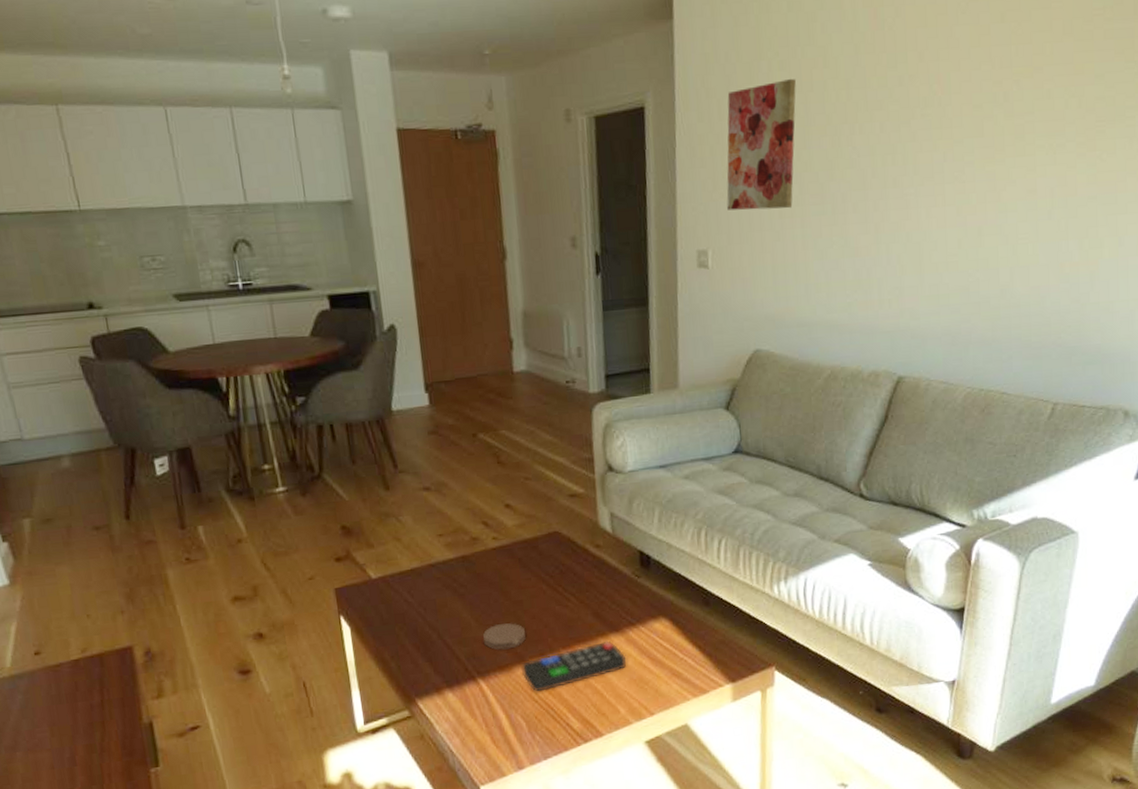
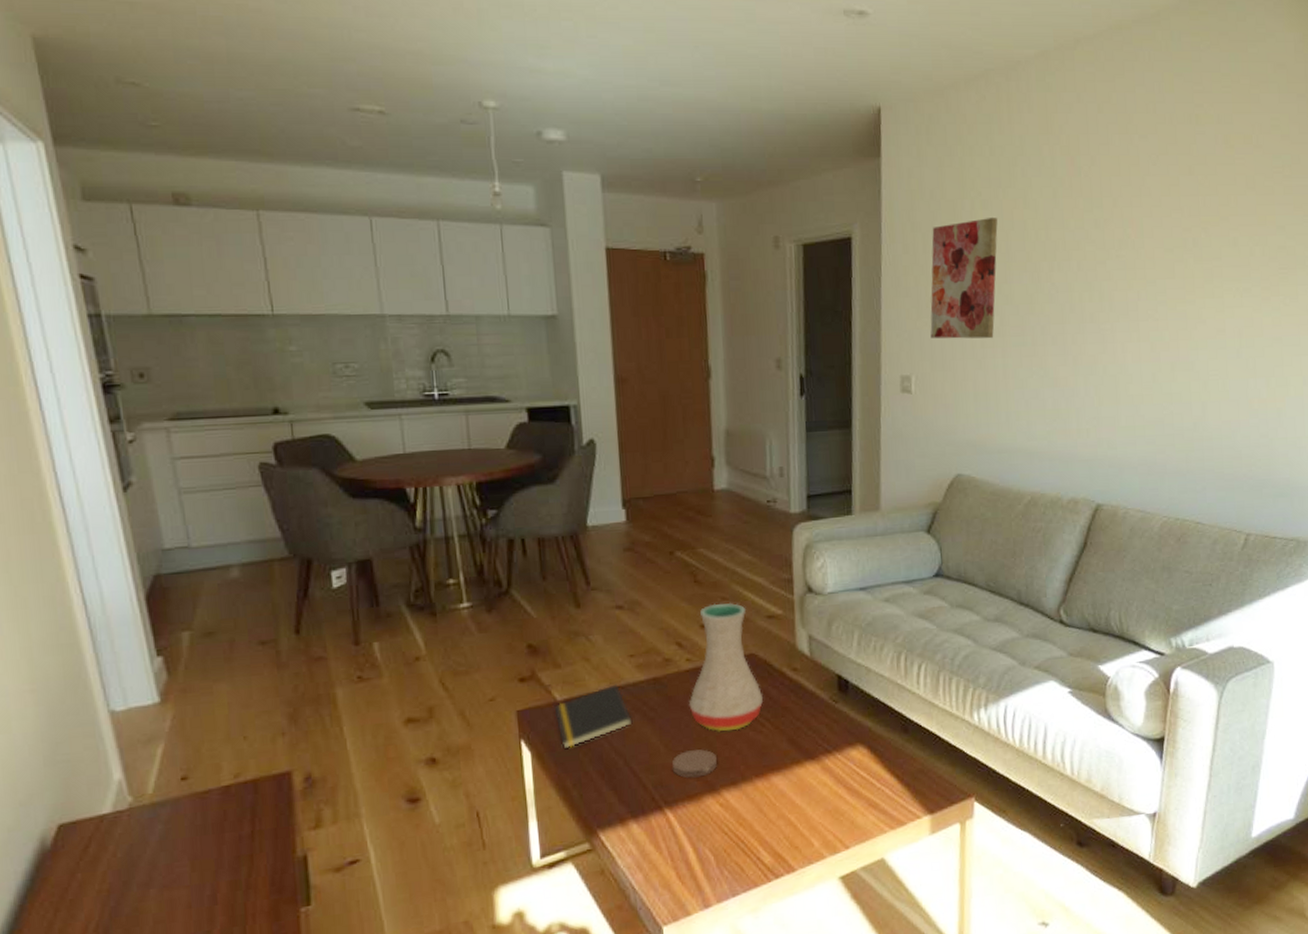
notepad: none [369,562,444,624] -> present [554,684,633,750]
vase: none [496,482,568,607] -> present [688,602,763,732]
remote control: present [522,640,626,692] -> none [712,769,822,824]

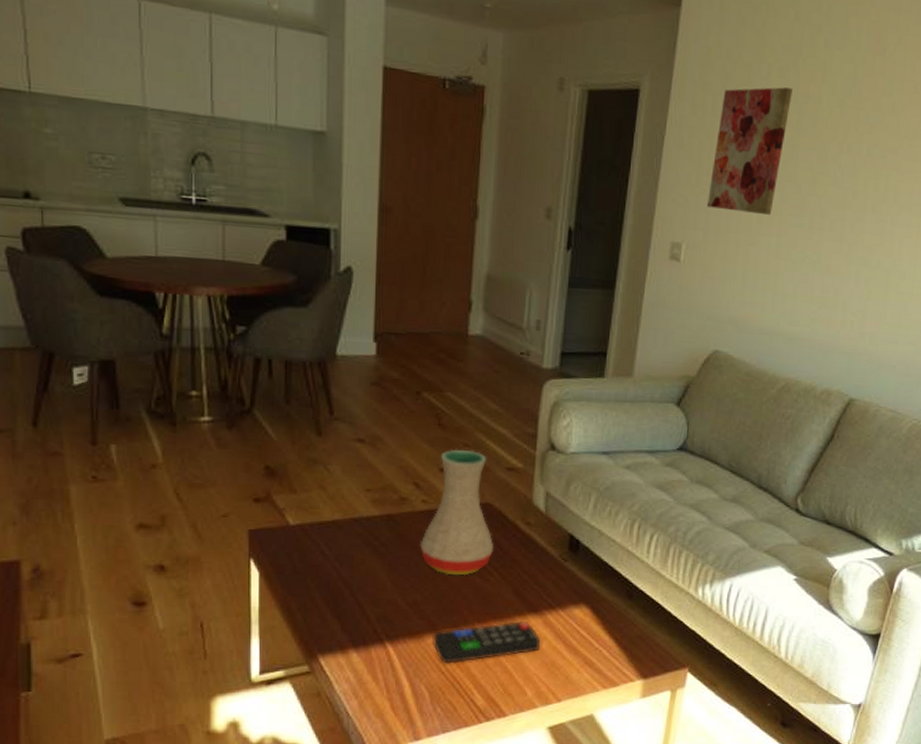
notepad: present [554,684,633,750] -> none [286,516,363,573]
coaster: present [673,749,718,779] -> none [398,589,443,616]
remote control: none [712,769,822,824] -> present [433,620,541,664]

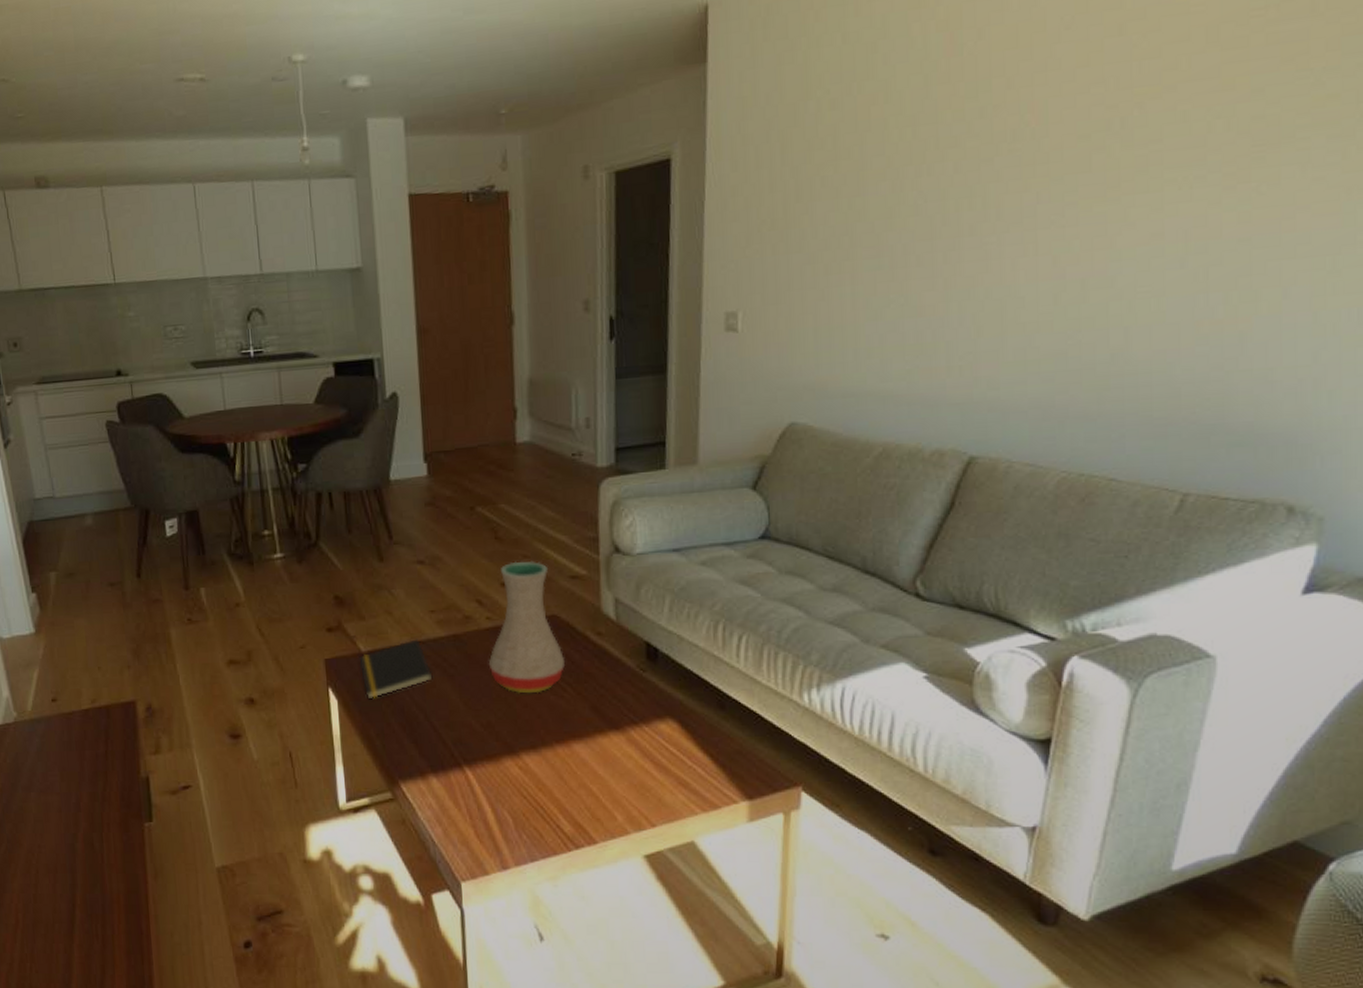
notepad: none [286,516,363,573] -> present [359,639,433,700]
remote control: present [433,620,541,664] -> none [511,738,626,787]
wall art: present [707,86,792,216] -> none [762,117,850,268]

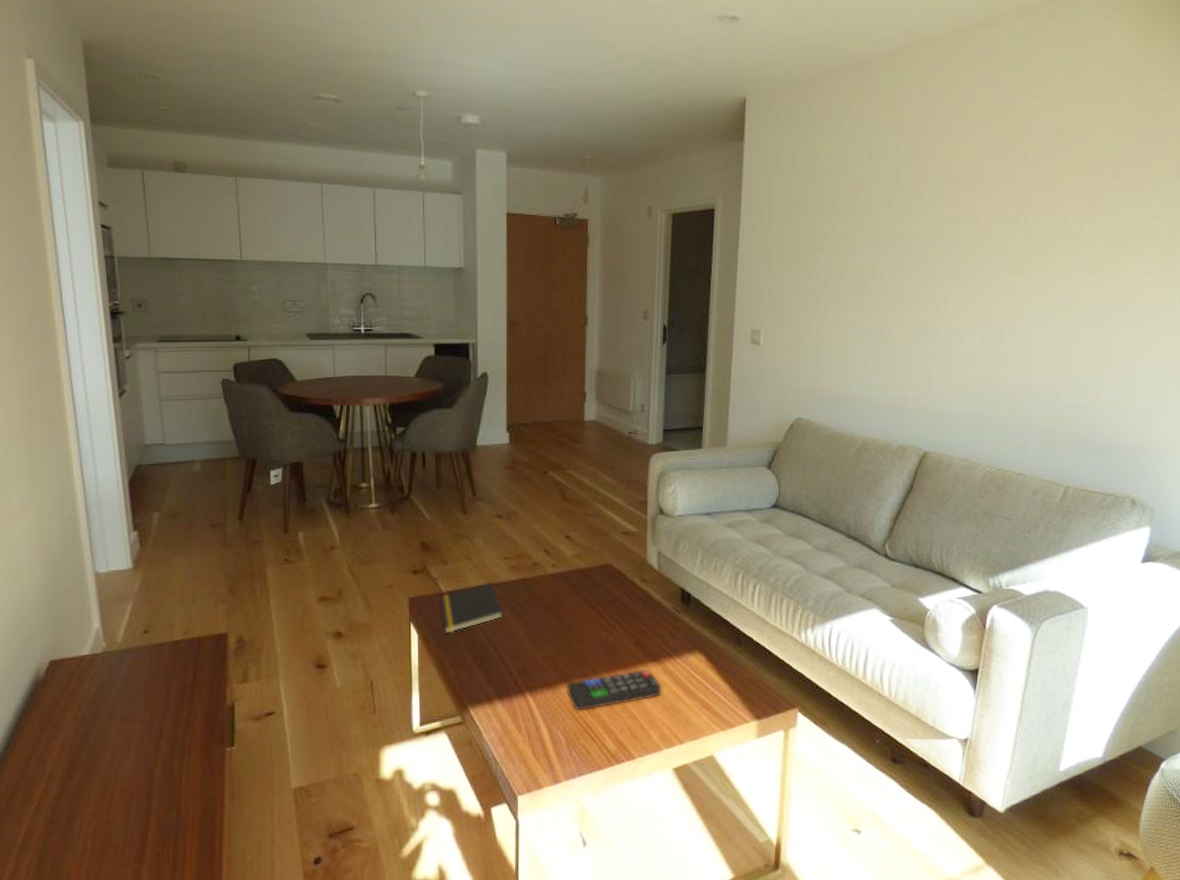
vase: present [488,560,565,694] -> none [551,518,615,630]
remote control: none [511,738,626,787] -> present [566,669,662,711]

